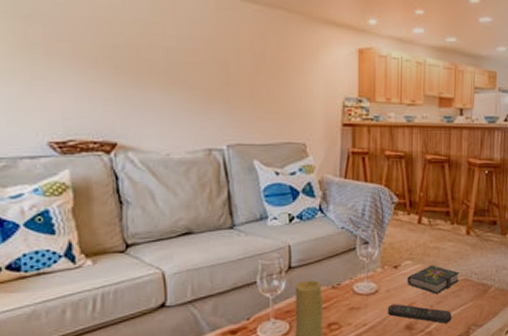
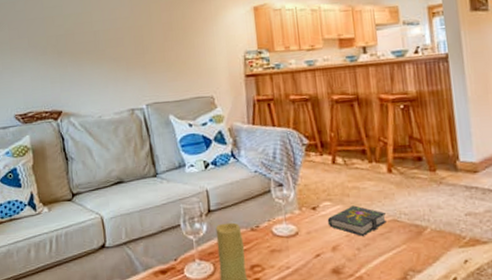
remote control: present [388,304,452,323] -> none [311,246,384,268]

